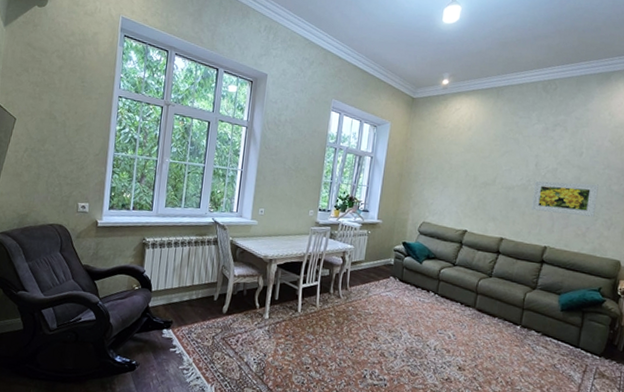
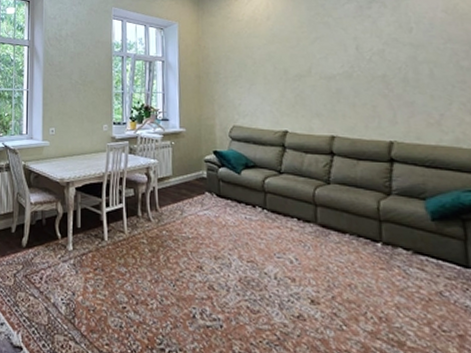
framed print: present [532,180,599,217] -> none [359,62,447,100]

